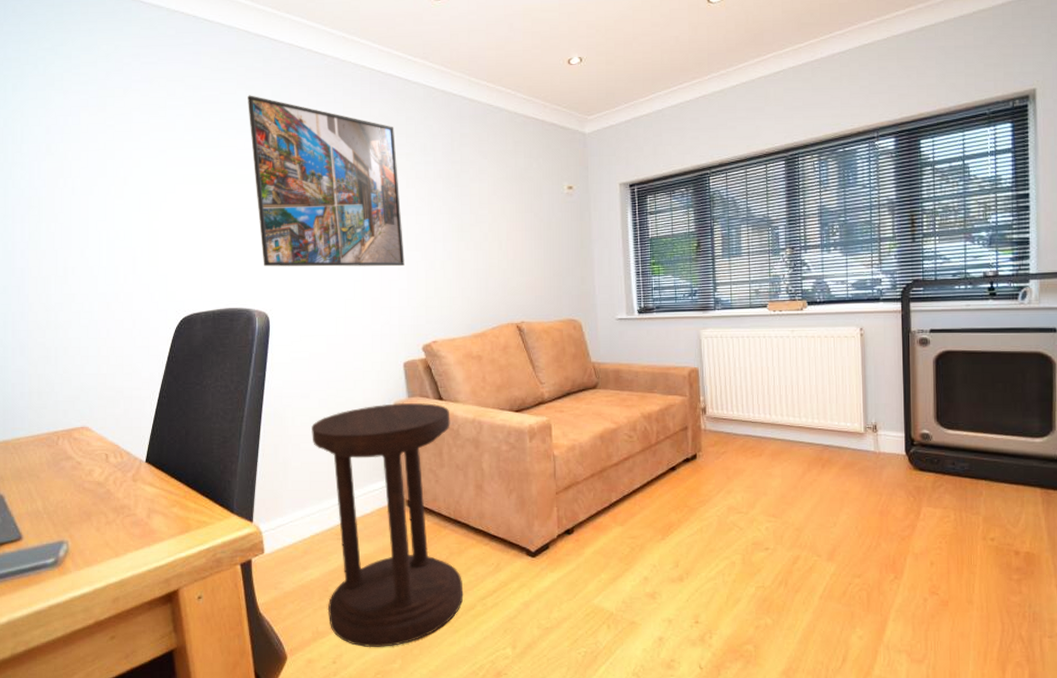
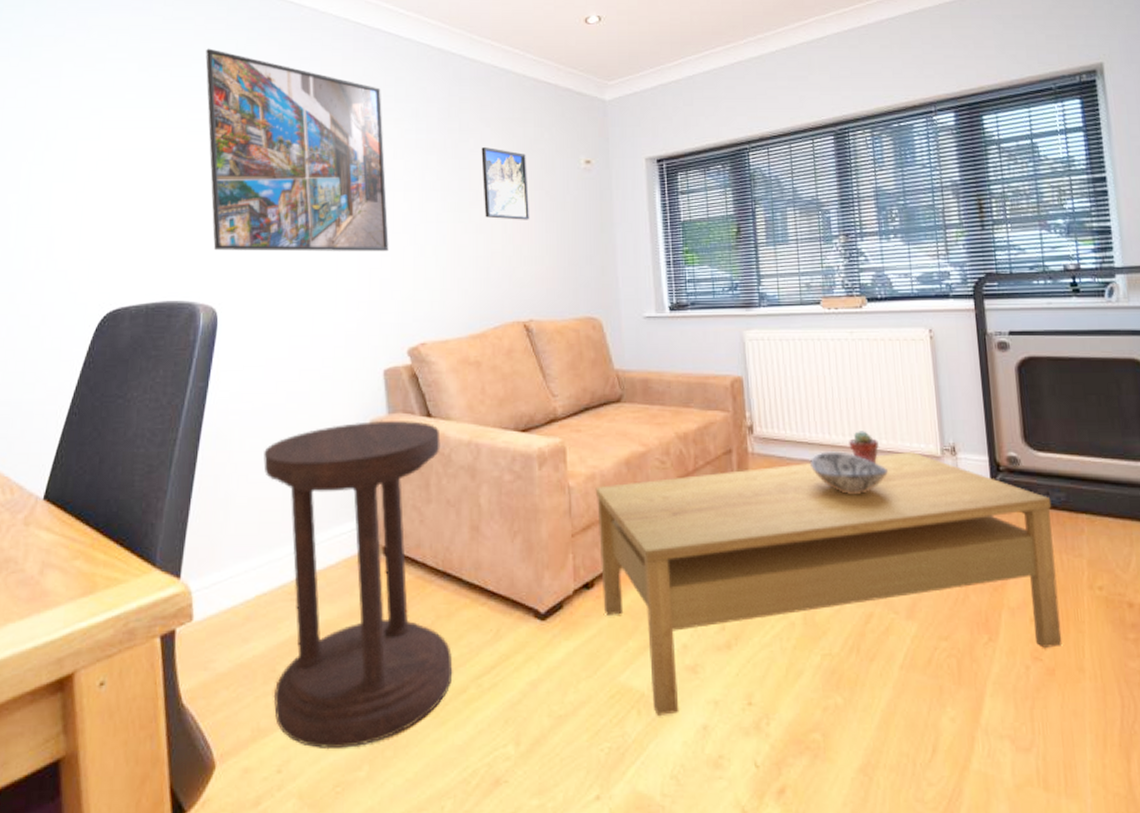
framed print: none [480,175,521,239] -> present [481,146,530,220]
coffee table: none [575,429,956,629] -> present [595,452,1063,715]
decorative bowl: none [753,429,818,463] -> present [810,451,888,494]
potted succulent: none [786,412,811,439] -> present [849,431,879,464]

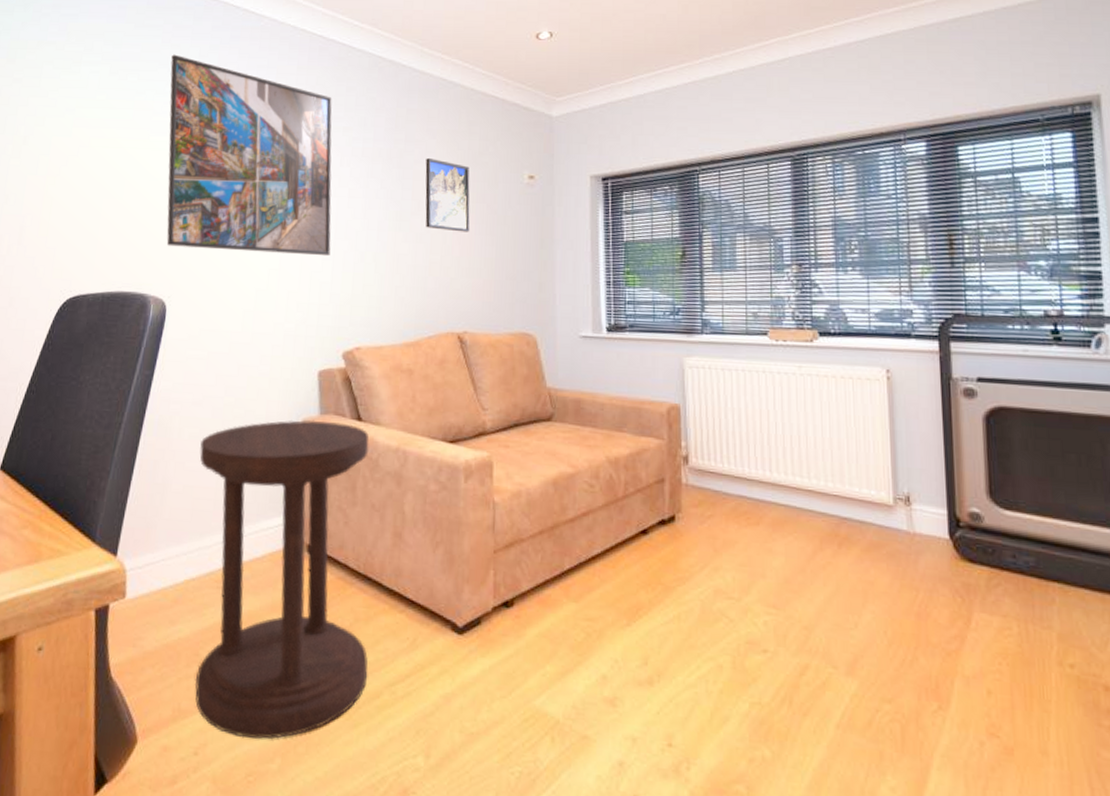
coffee table: present [595,452,1063,715] -> none [520,497,1024,746]
decorative bowl: present [810,451,888,494] -> none [748,489,833,537]
potted succulent: present [849,431,879,464] -> none [791,471,824,507]

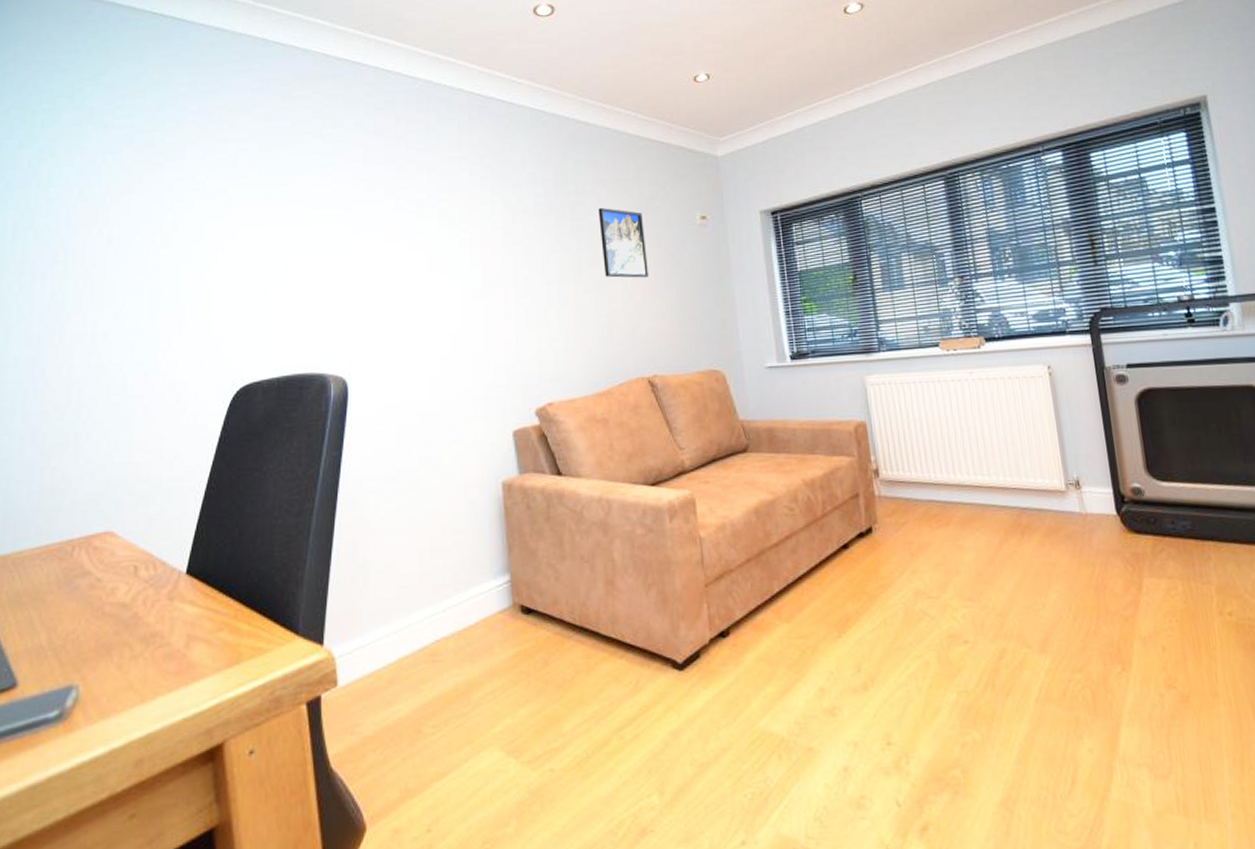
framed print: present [166,54,332,256] -> none [325,124,512,322]
side table: present [194,420,369,739] -> none [399,479,595,807]

